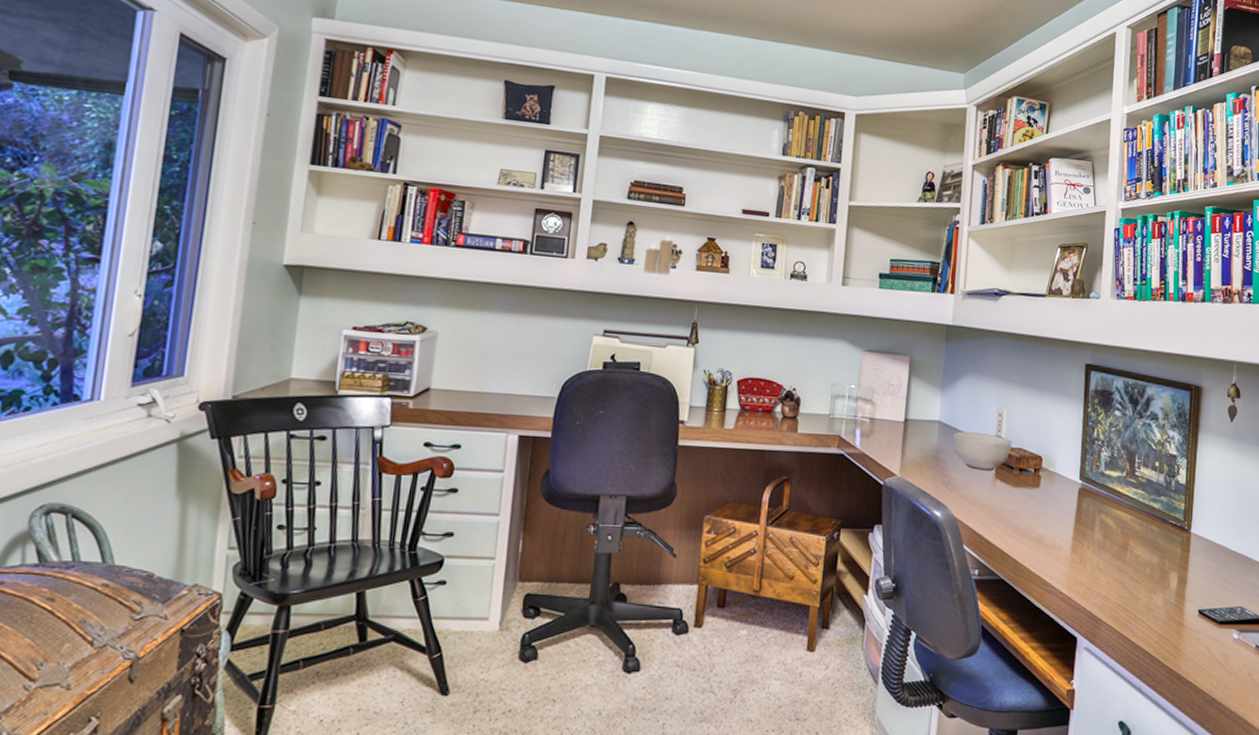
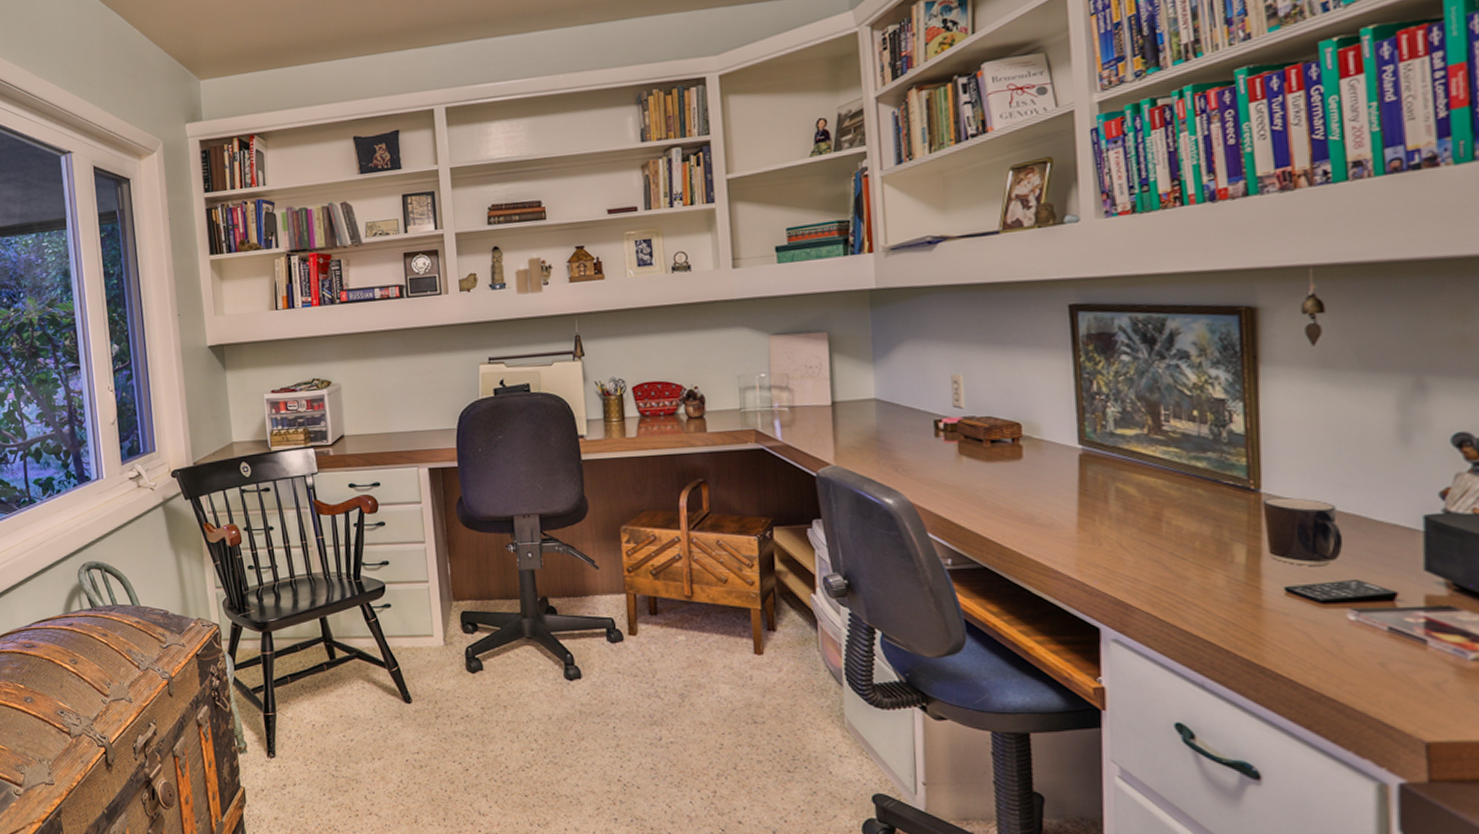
books: none [401,133,494,193] -> present [280,201,364,254]
bowl: present [953,431,1012,470] -> none [896,405,977,447]
mug: none [1190,537,1236,595] -> present [1262,497,1344,567]

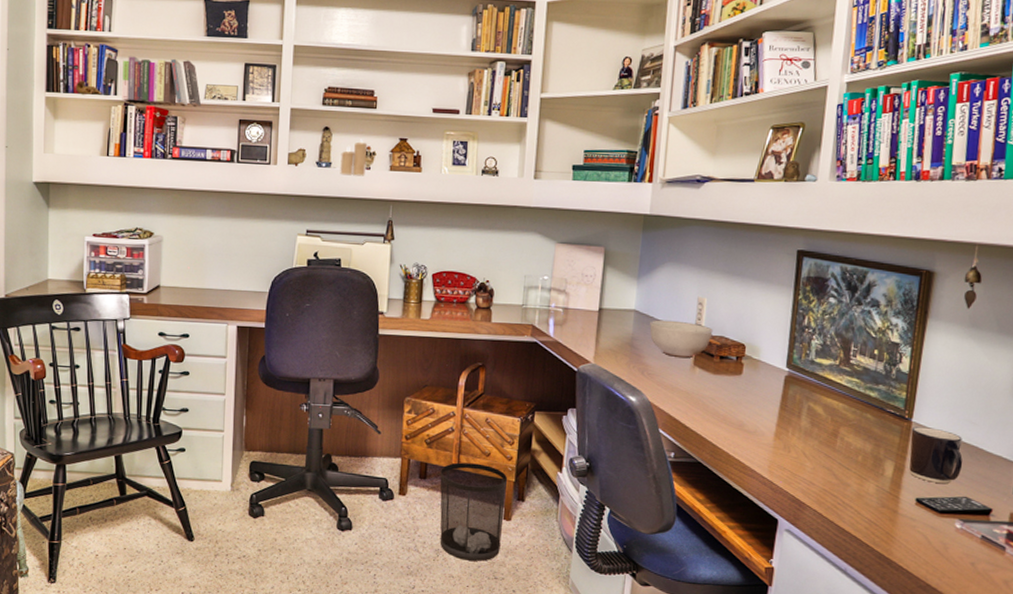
waste bin: none [672,592,756,704] -> present [440,462,508,561]
bowl: none [896,405,977,447] -> present [649,319,713,358]

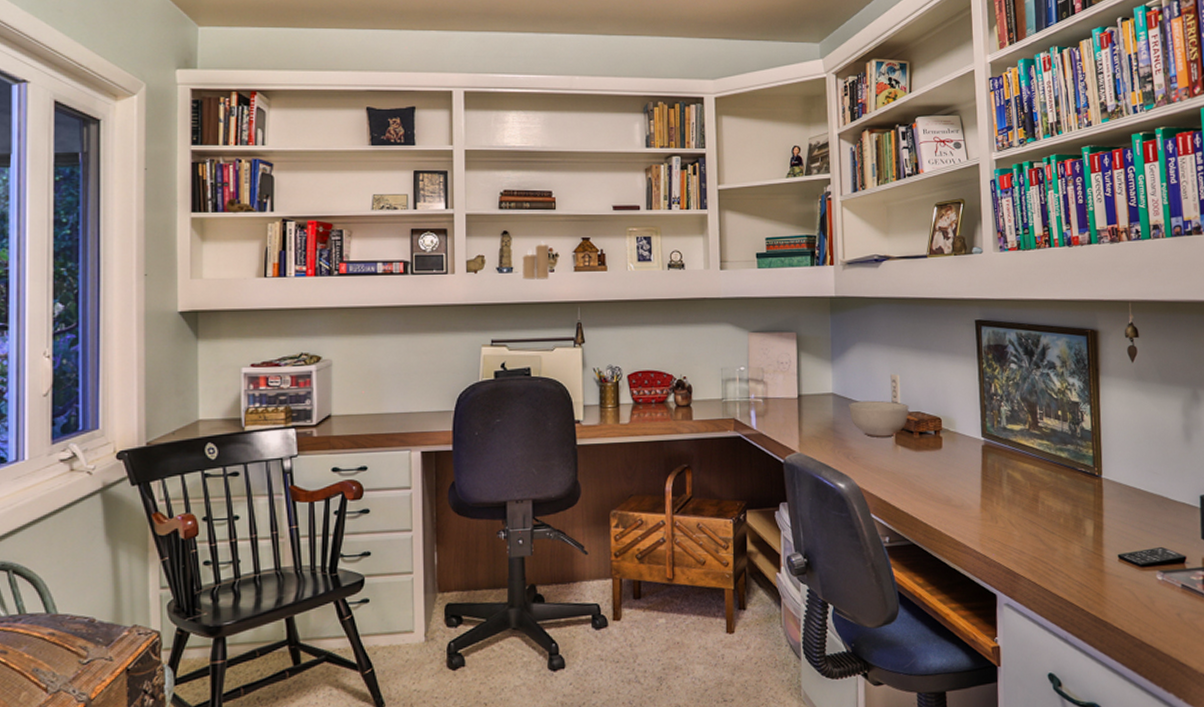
books: present [122,56,202,108] -> none [279,169,369,220]
waste bin: present [440,462,508,561] -> none [655,574,727,685]
mug: present [909,427,963,484] -> none [1103,482,1153,538]

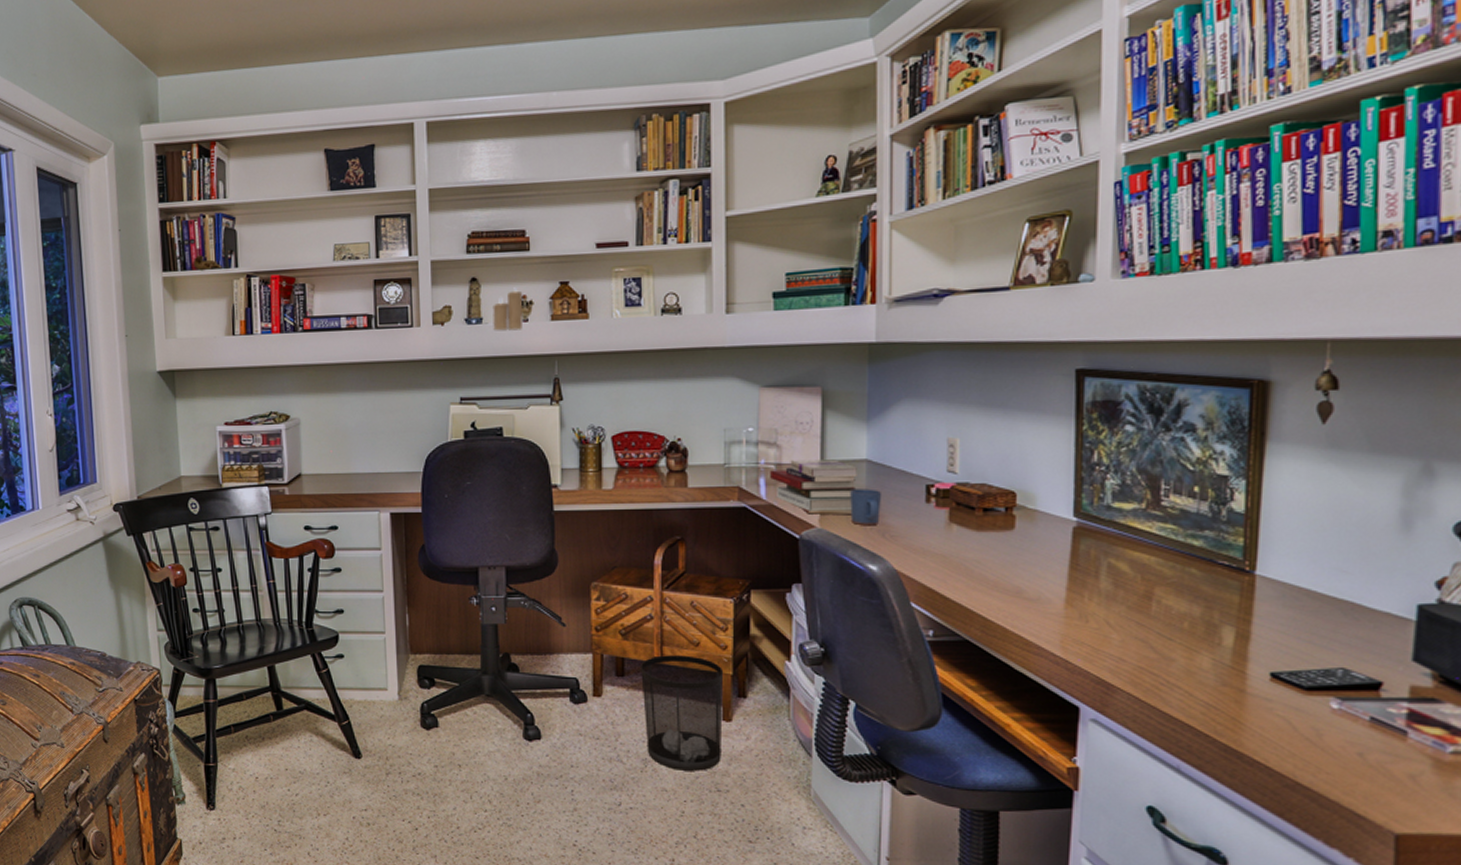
waste bin: none [655,574,727,685] -> present [641,655,724,771]
books: none [759,393,826,441] -> present [770,459,857,515]
mug: none [821,418,846,450] -> present [850,488,882,526]
bowl: present [849,400,909,437] -> none [888,468,971,513]

